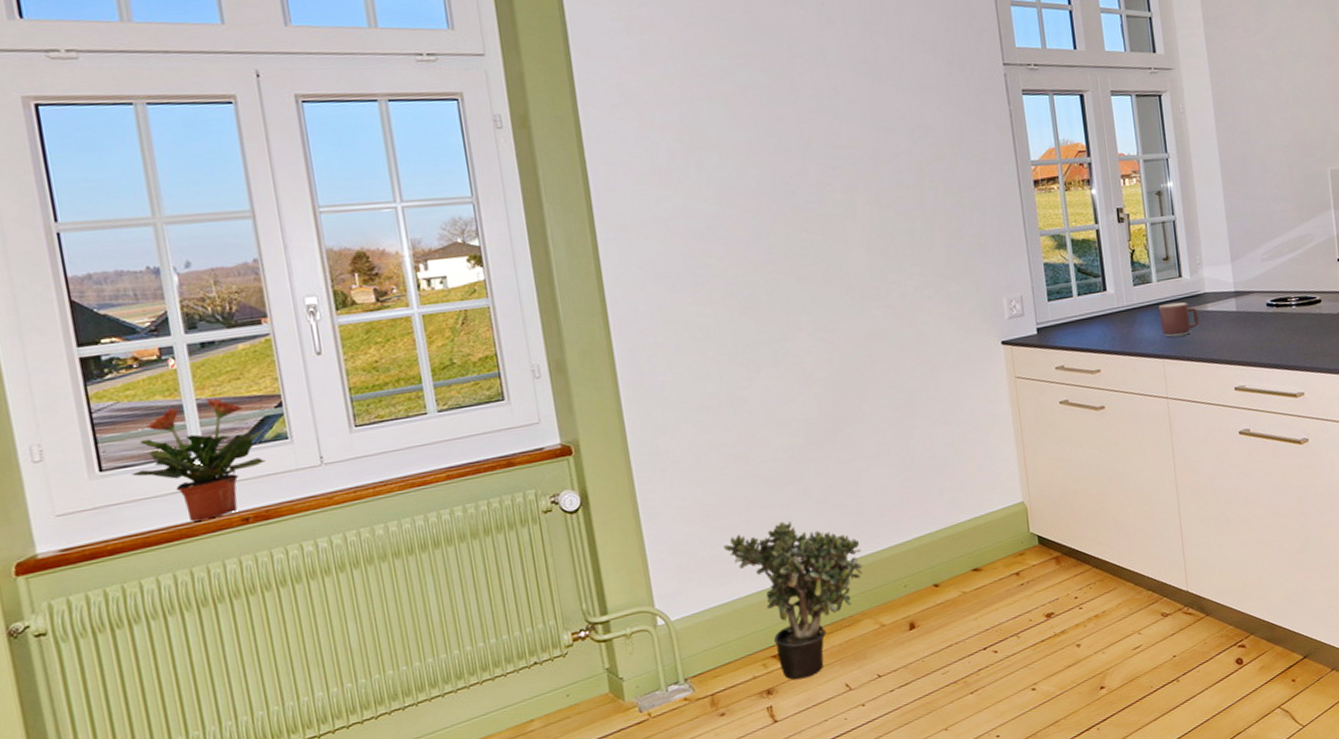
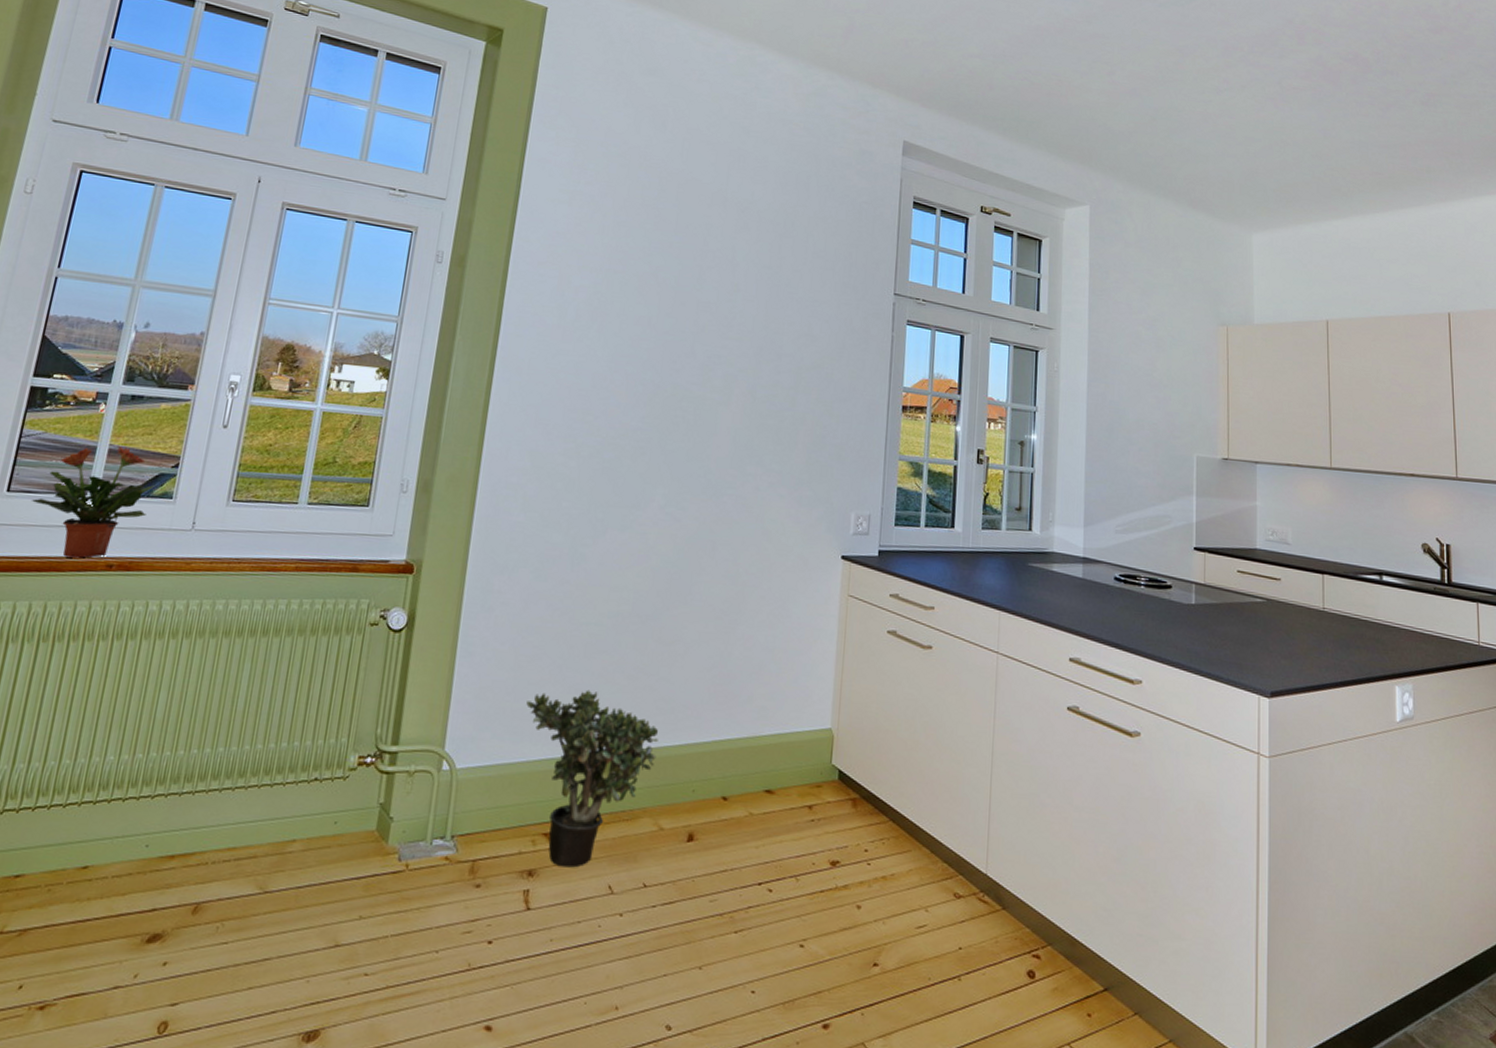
mug: present [1158,302,1199,338] -> none [1002,554,1043,591]

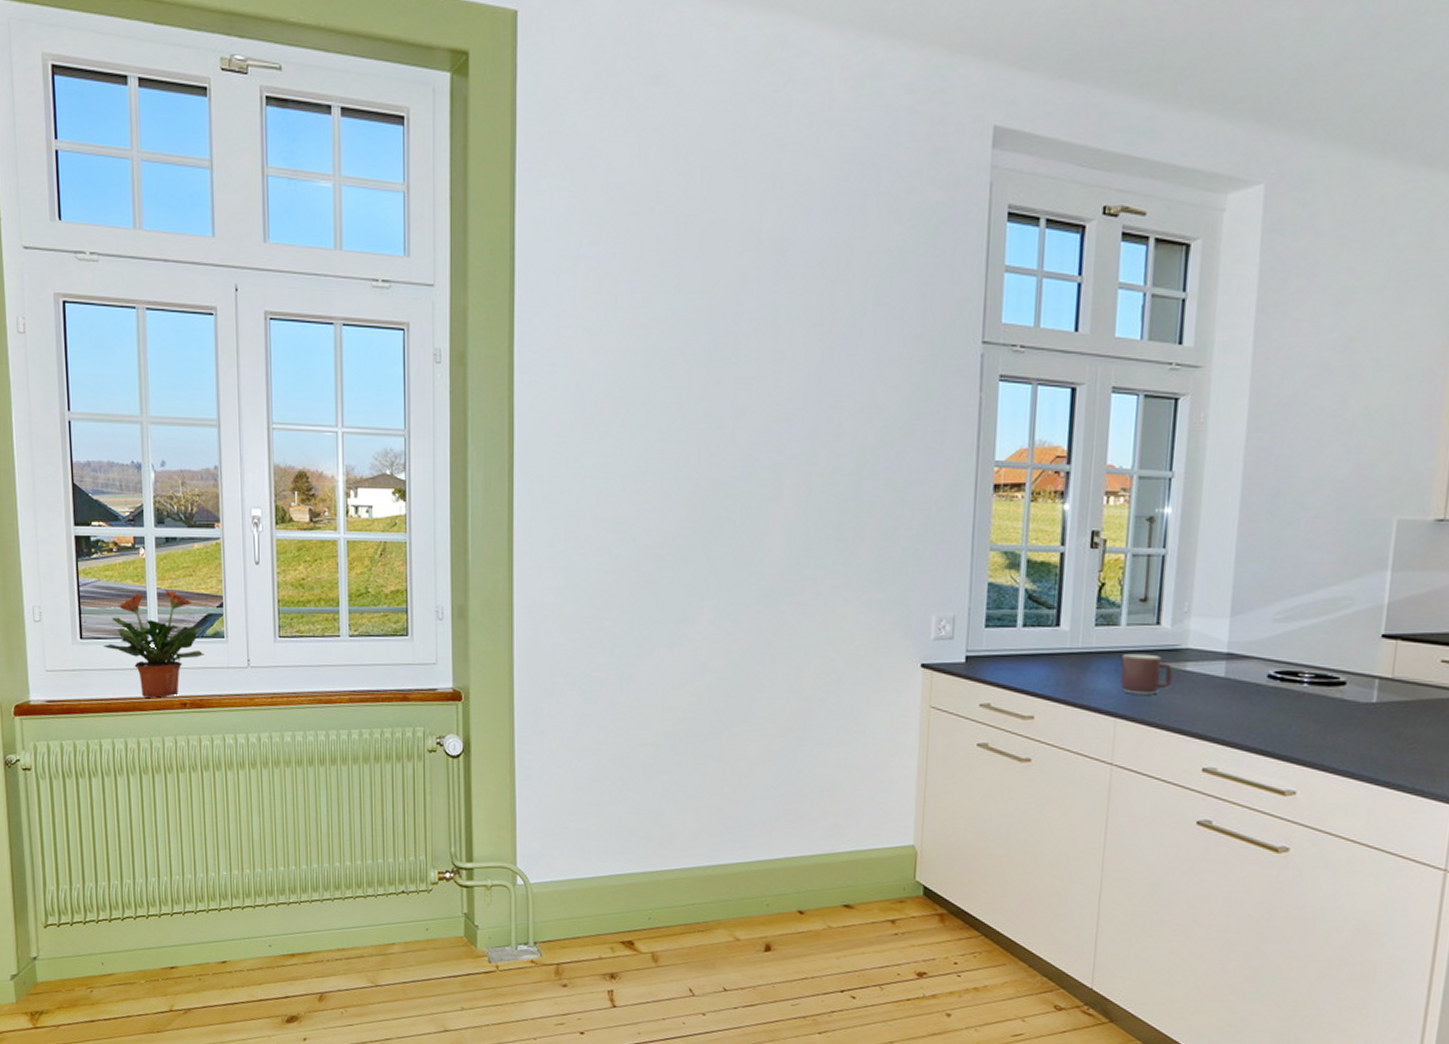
potted plant: present [526,690,658,868] -> none [590,809,727,972]
mug: none [1002,554,1043,591] -> present [1119,653,1173,695]

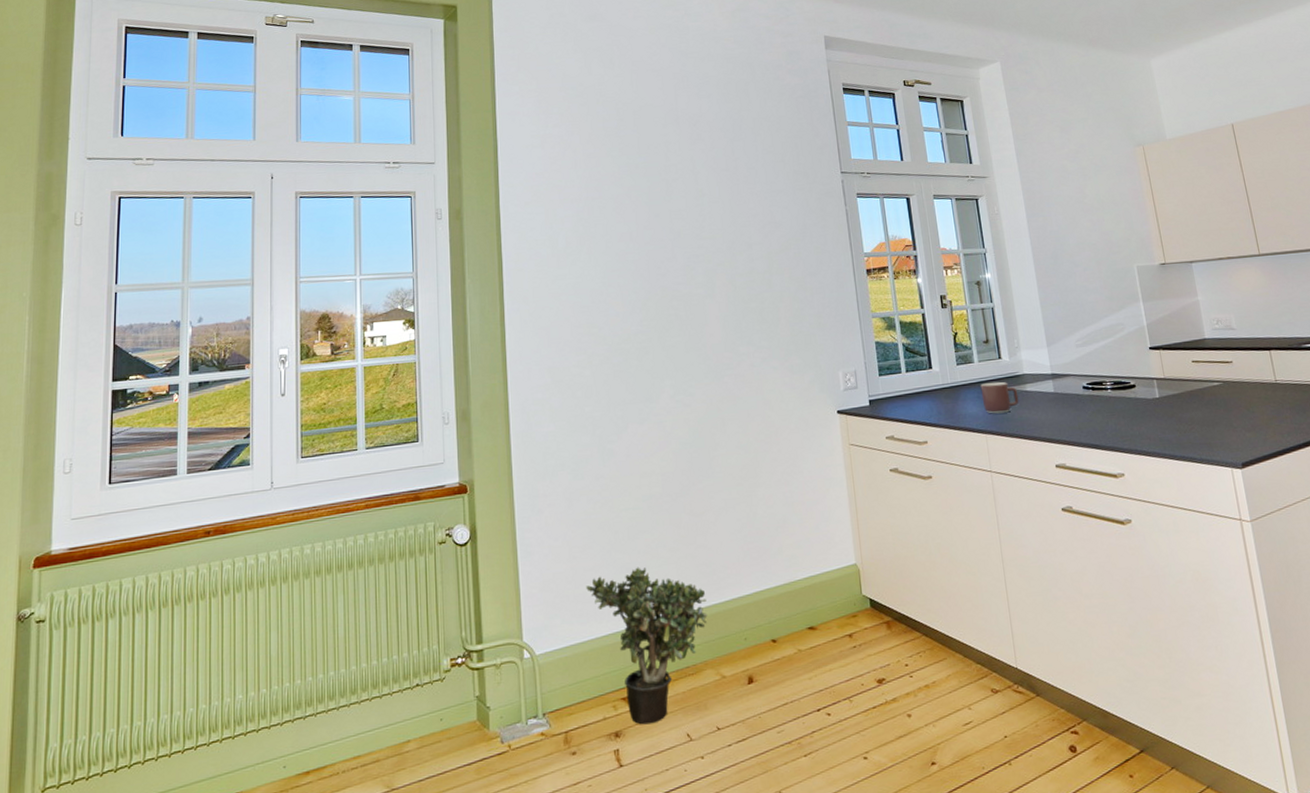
potted plant: present [102,589,206,699] -> none [130,428,233,532]
potted plant: none [590,809,727,972] -> present [586,567,708,725]

